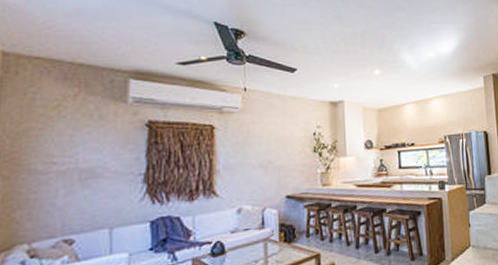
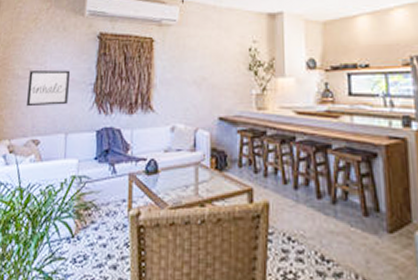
wall art: none [52,161,113,205] -> present [27,70,71,107]

